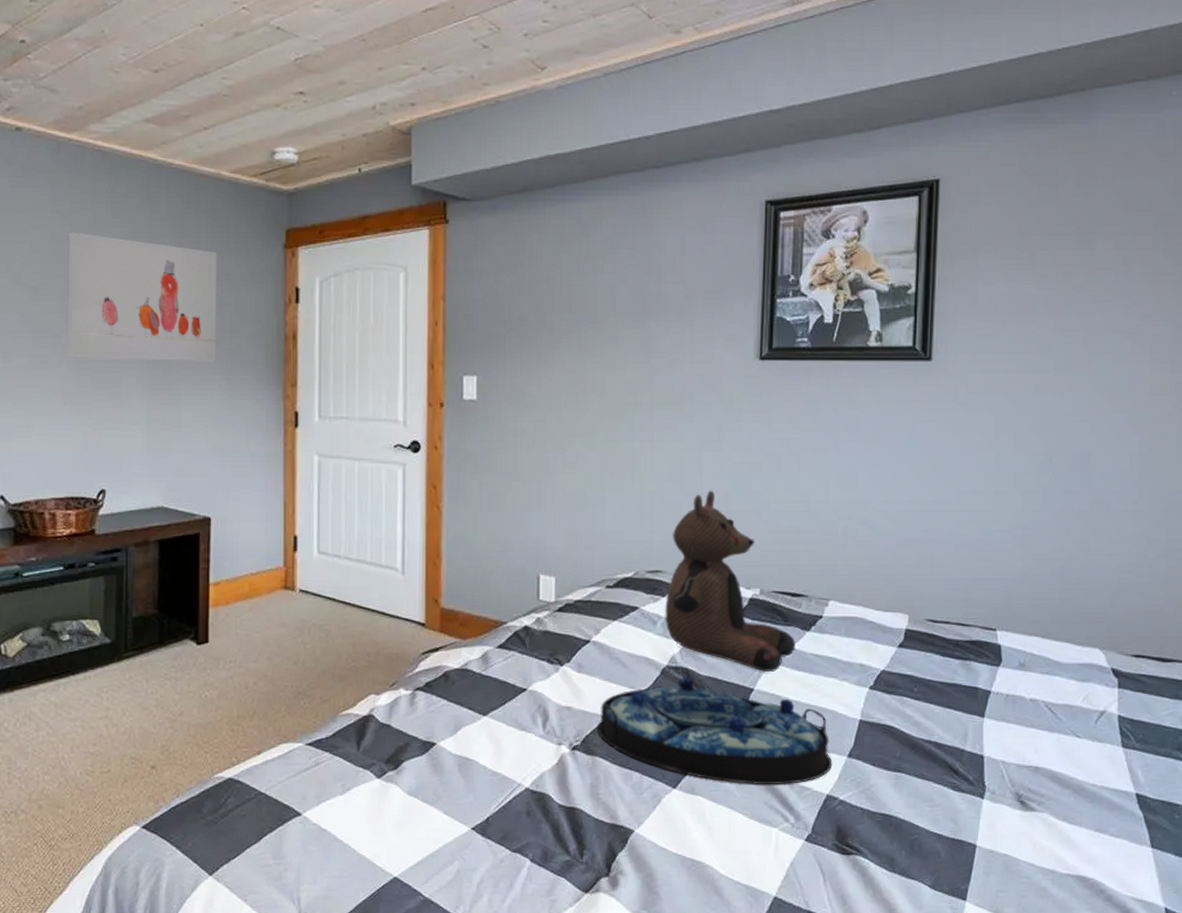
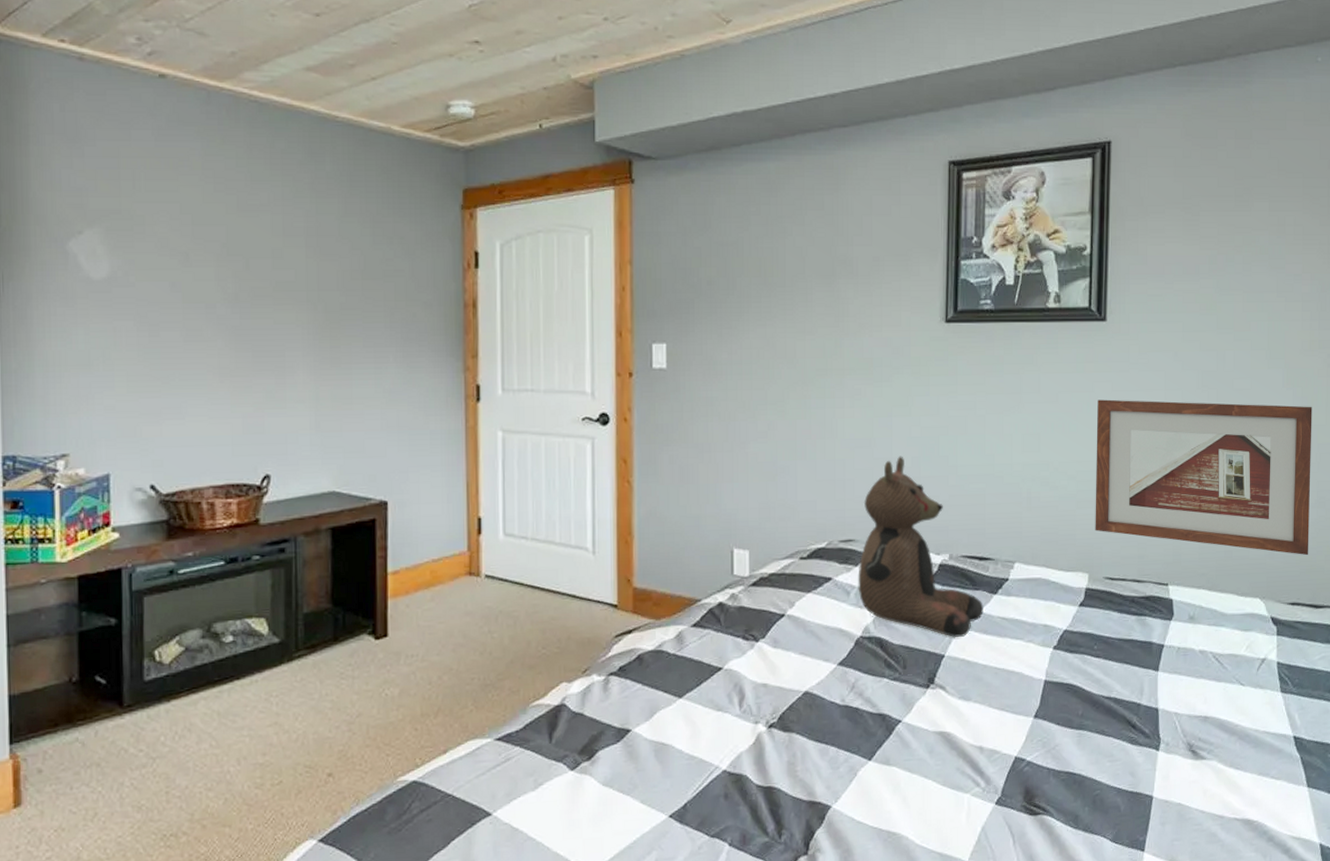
wall art: present [67,232,217,362] -> none [222,191,390,333]
serving tray: present [597,677,833,784] -> none [793,646,1020,752]
picture frame: none [916,439,1162,607] -> present [1095,399,1312,556]

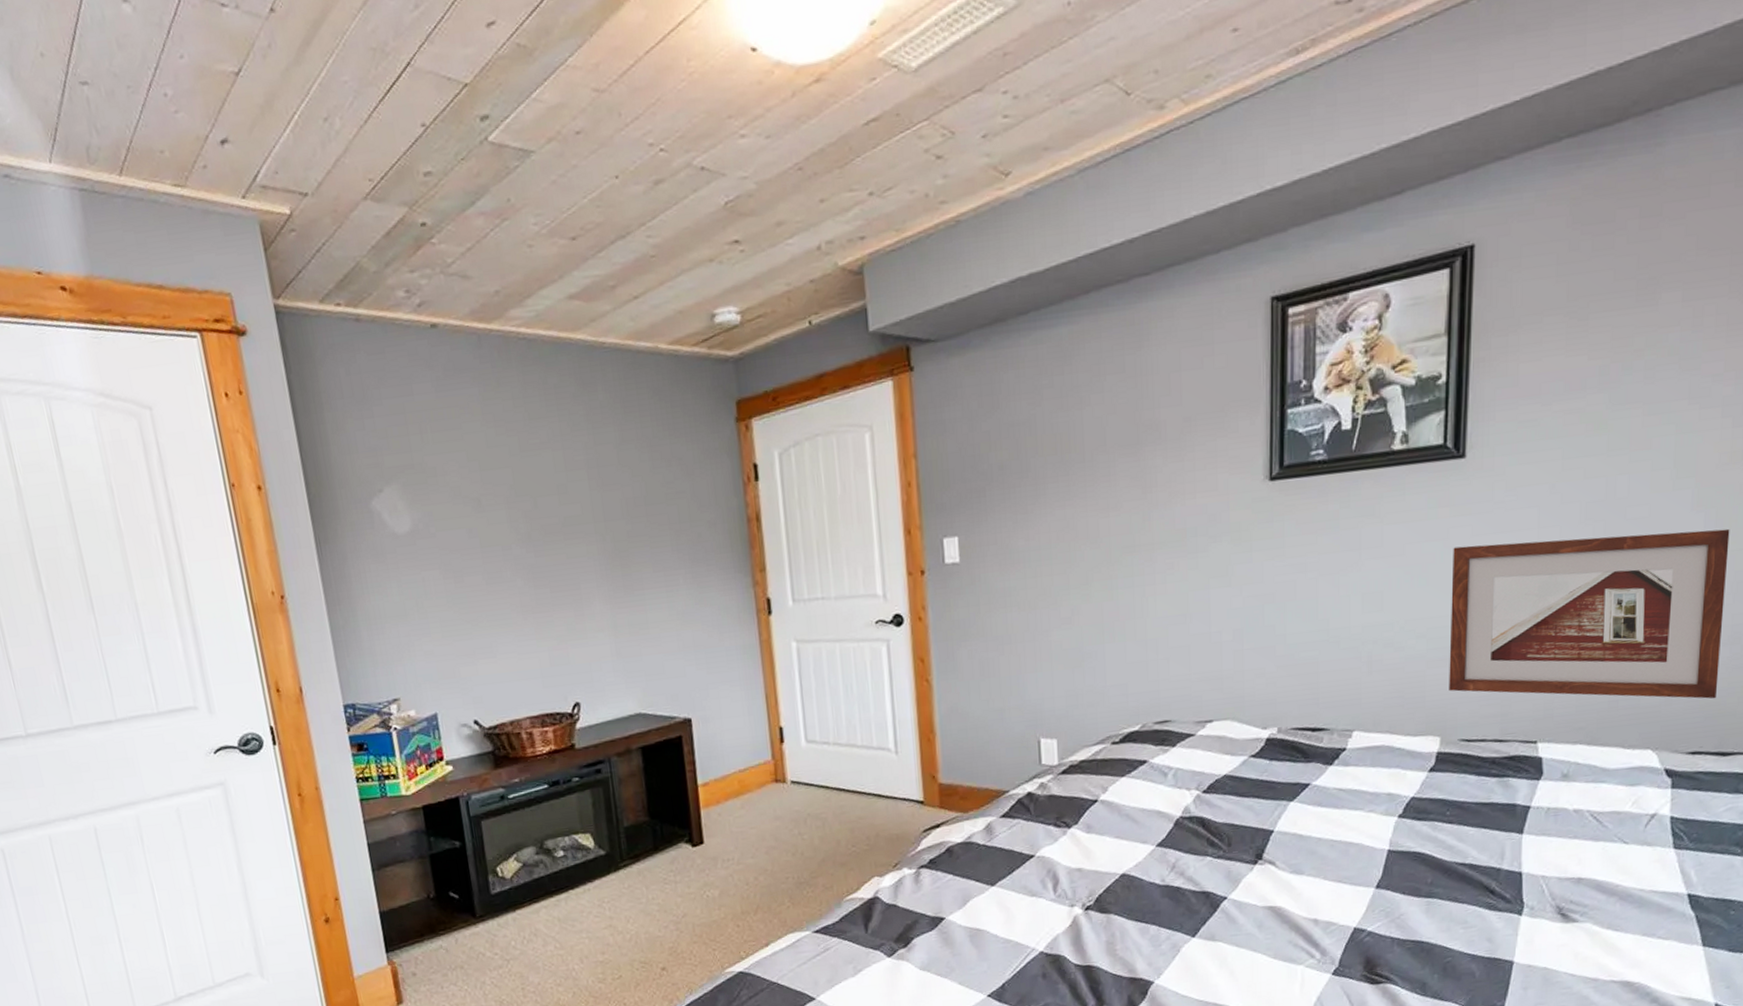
teddy bear: present [858,456,984,637] -> none [1175,629,1317,812]

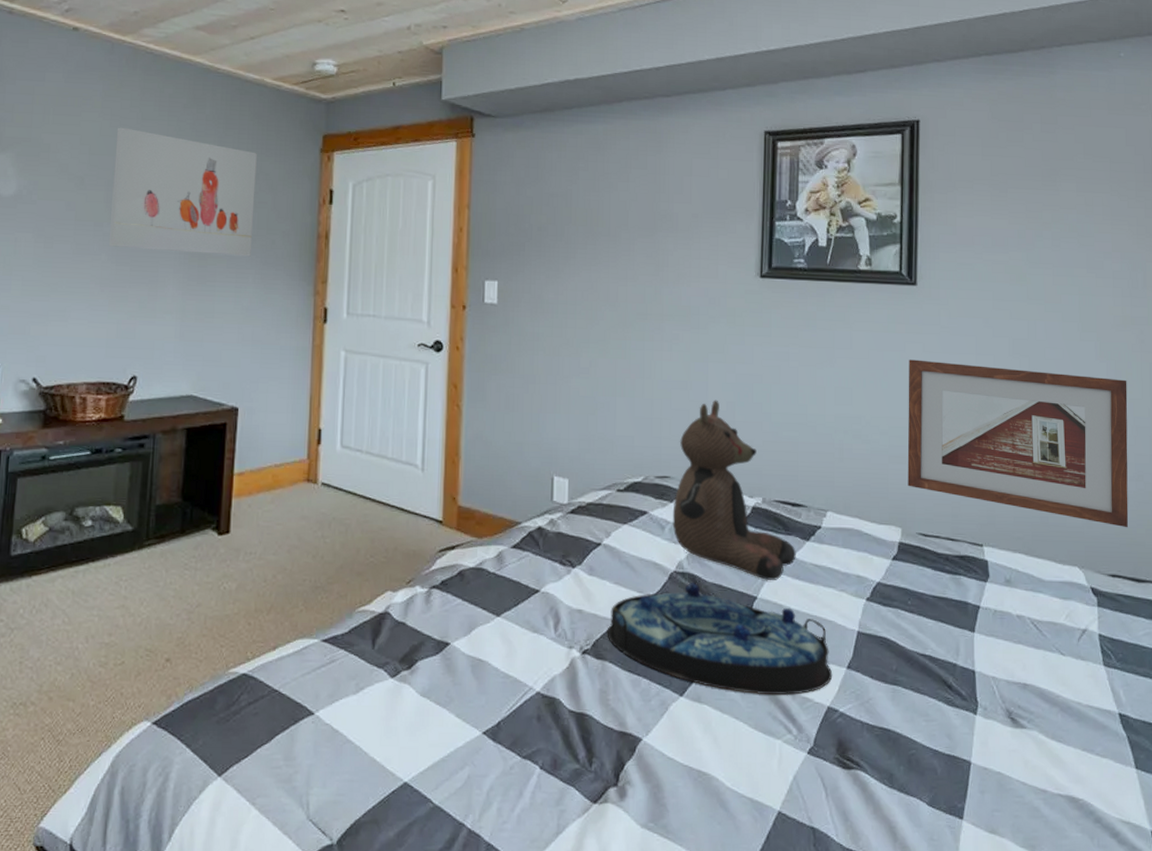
wall art: none [505,432,677,570] -> present [108,127,257,257]
serving tray: none [1110,825,1360,926] -> present [607,583,833,695]
teddy bear: none [1175,629,1317,812] -> present [672,400,796,580]

